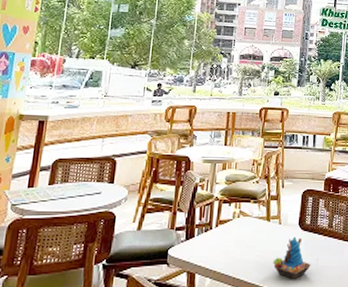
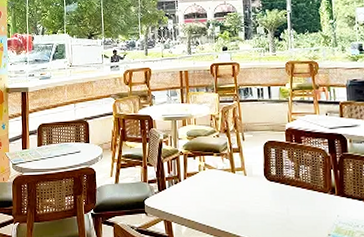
ice cream: present [272,236,311,279] -> none [243,187,282,228]

